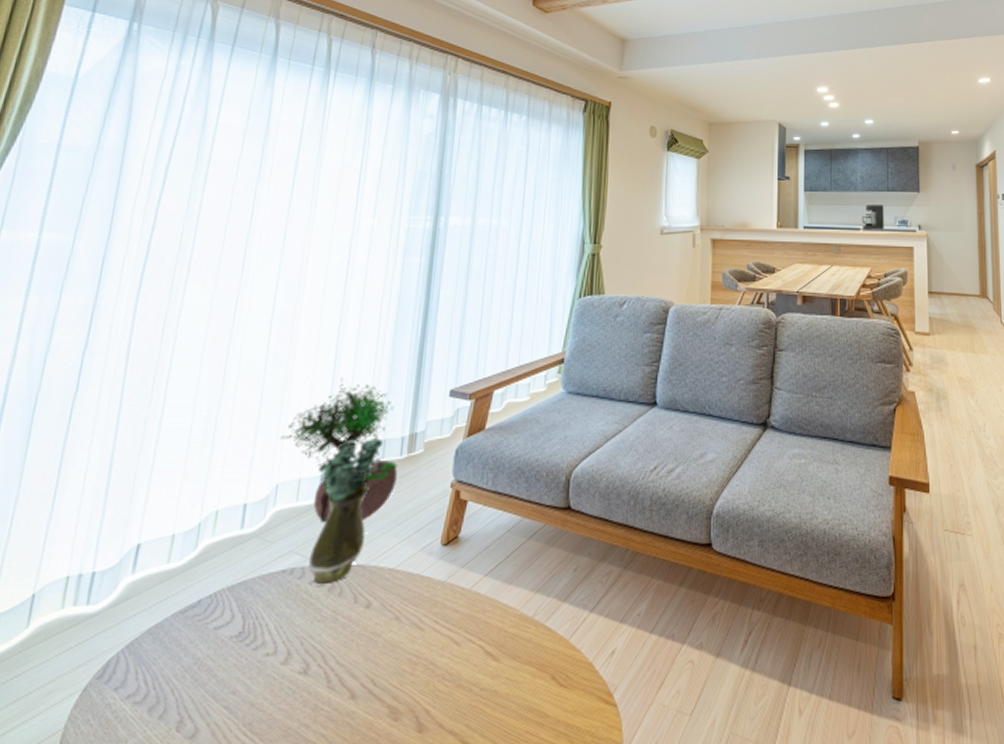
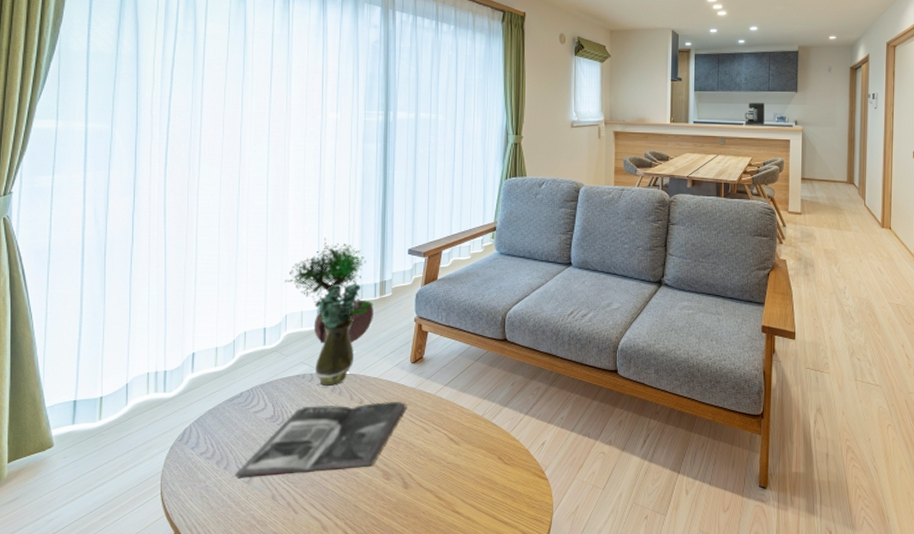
magazine: none [171,601,430,732] -> present [234,401,406,478]

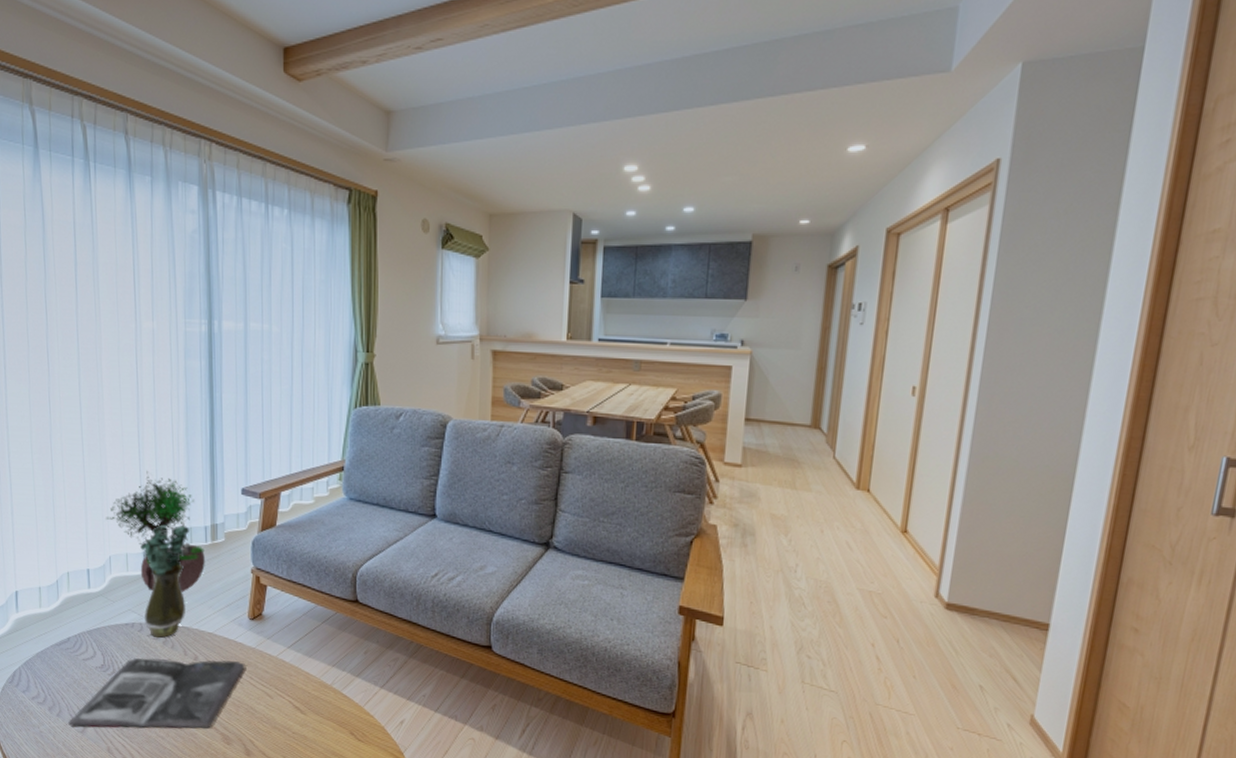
coffee maker: present [745,103,765,125] -> none [669,314,699,345]

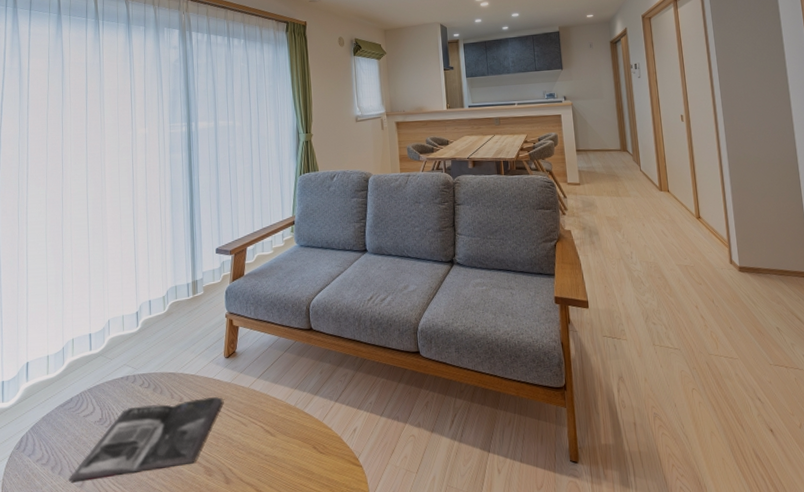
potted tree: present [106,470,205,592] -> none [106,243,188,346]
vase: present [140,521,190,638] -> none [134,282,175,386]

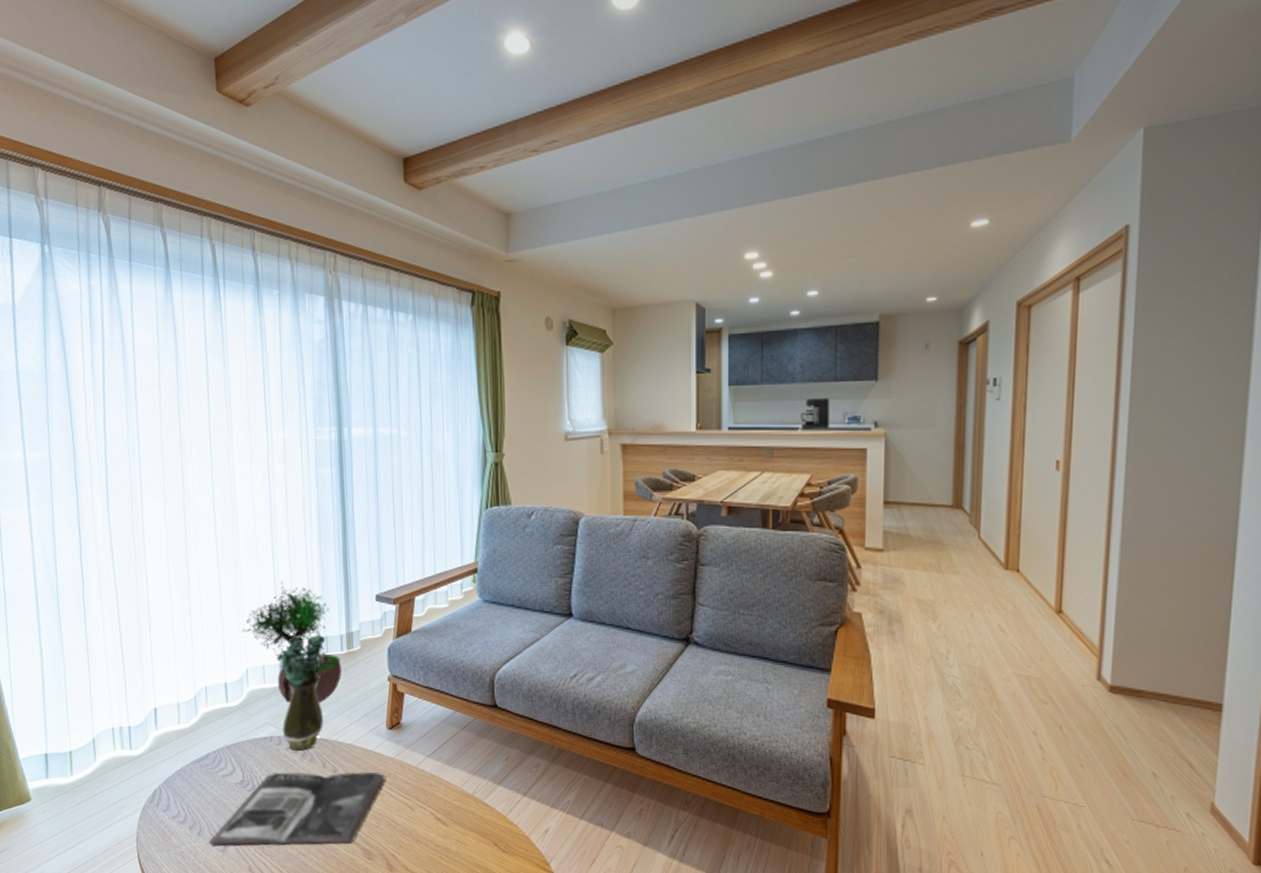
potted tree: none [106,243,188,346] -> present [242,580,342,703]
vase: none [134,282,175,386] -> present [277,631,326,751]
coffee maker: none [516,82,535,104] -> present [801,398,829,430]

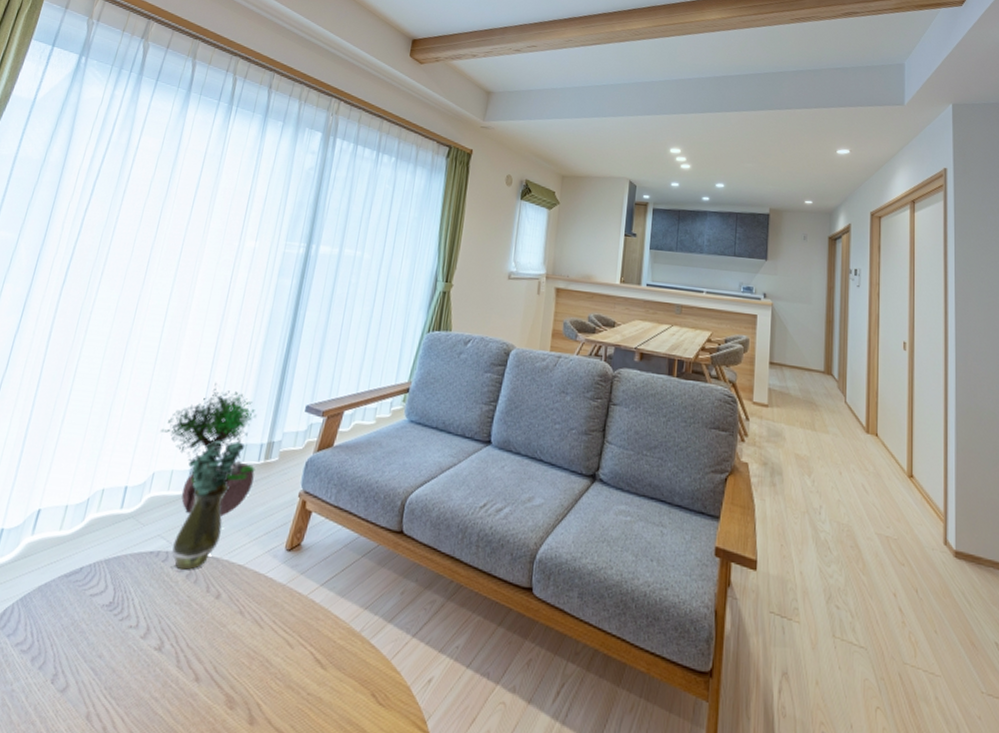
magazine: present [208,771,385,846] -> none [48,594,271,688]
coffee maker: present [801,398,829,430] -> none [705,268,729,295]

